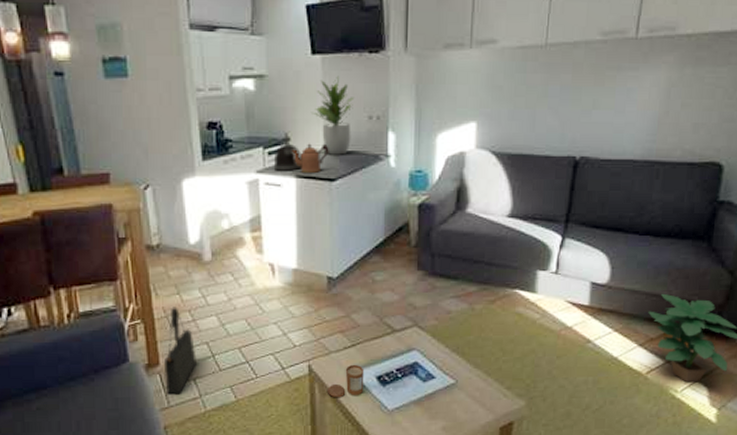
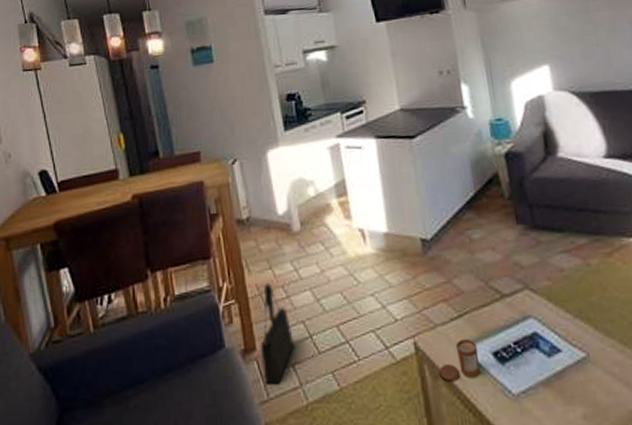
kettle: present [273,132,303,171] -> none [351,96,381,134]
coffeepot: present [292,143,329,174] -> none [369,102,405,134]
potted plant: present [312,75,355,155] -> none [383,38,425,113]

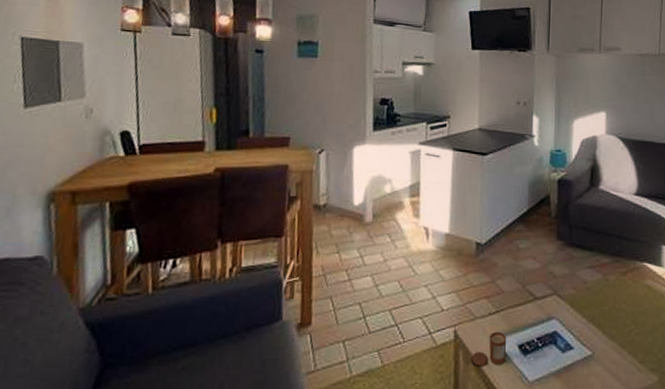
tote bag: present [260,283,294,385] -> none [313,265,349,358]

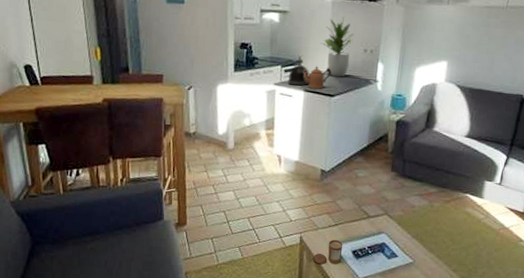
kettle: none [434,111,459,145] -> present [287,56,310,86]
coffeepot: none [451,121,483,148] -> present [303,66,332,90]
potted plant: none [469,67,506,133] -> present [321,16,355,77]

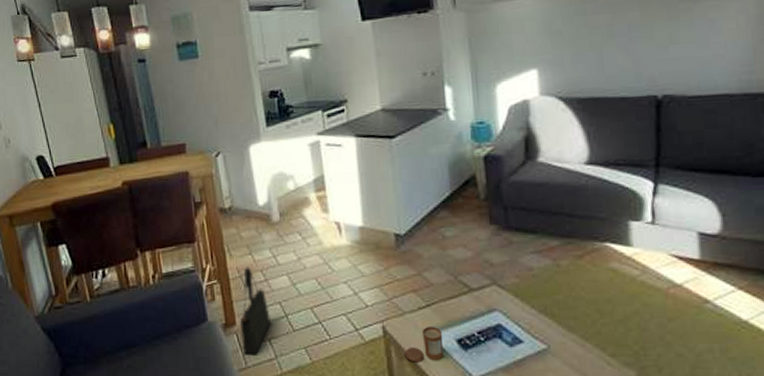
tote bag: none [189,181,216,249] -> present [240,267,271,355]
kettle: present [287,56,310,86] -> none [332,95,361,132]
coffeepot: present [303,66,332,90] -> none [350,102,386,133]
potted plant: present [321,16,355,77] -> none [366,37,408,113]

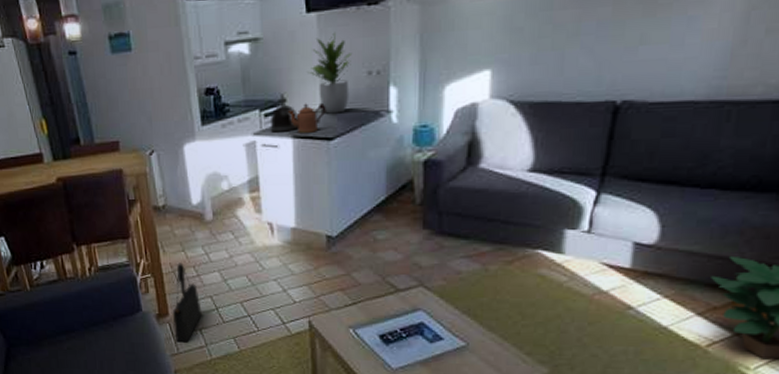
kettle: none [332,95,361,132] -> present [270,93,299,133]
coffeepot: none [350,102,386,133] -> present [289,102,326,134]
potted plant: none [366,37,408,113] -> present [308,32,353,114]
candle: present [405,326,444,363] -> none [329,322,366,354]

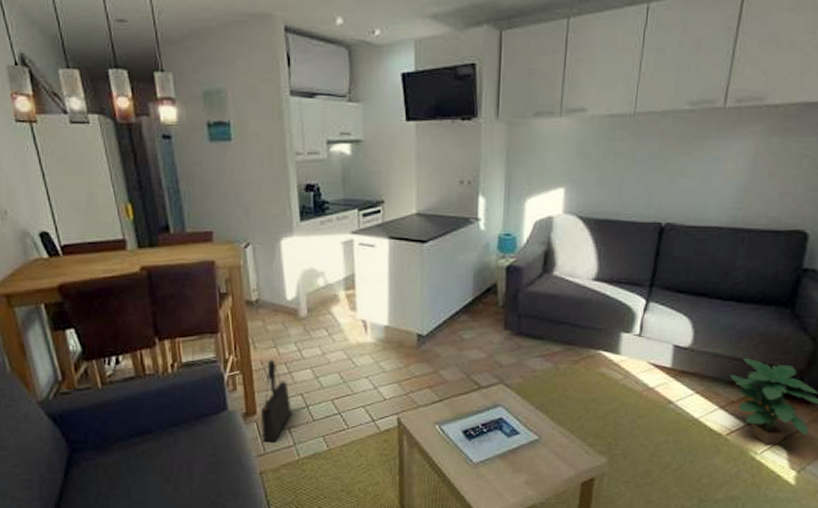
kettle: present [270,93,299,133] -> none [367,195,396,233]
coffeepot: present [289,102,326,134] -> none [386,206,421,236]
potted plant: present [308,32,353,114] -> none [405,141,447,218]

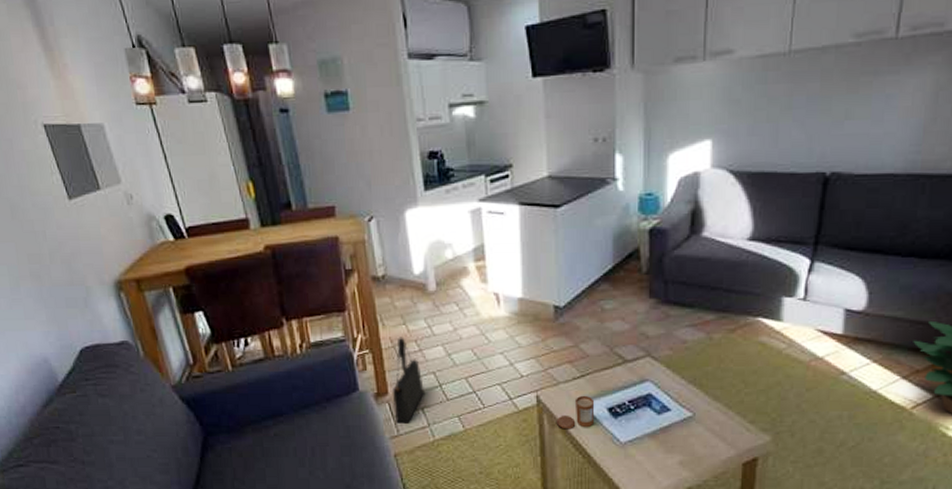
candle: none [416,418,451,450] -> present [557,395,595,430]

